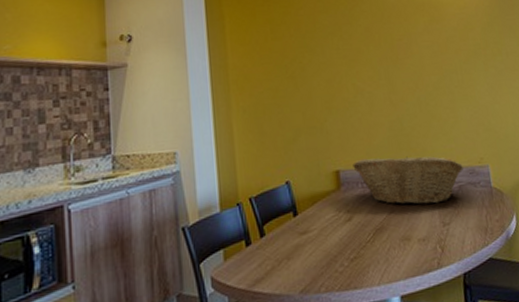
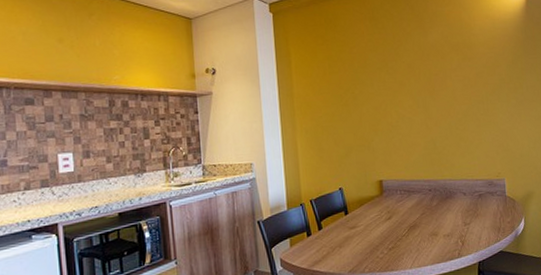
fruit basket: present [352,156,464,205] -> none [393,170,484,209]

